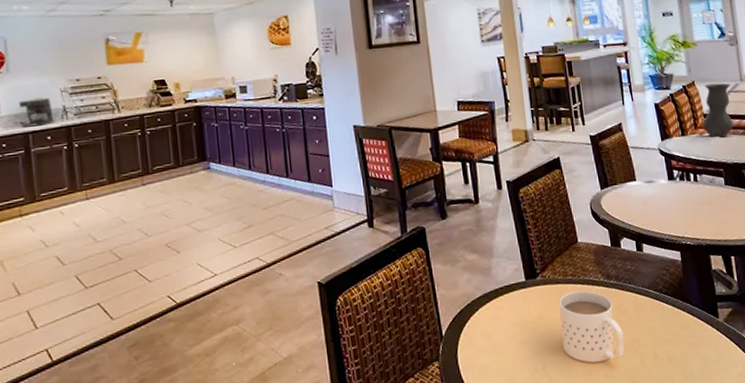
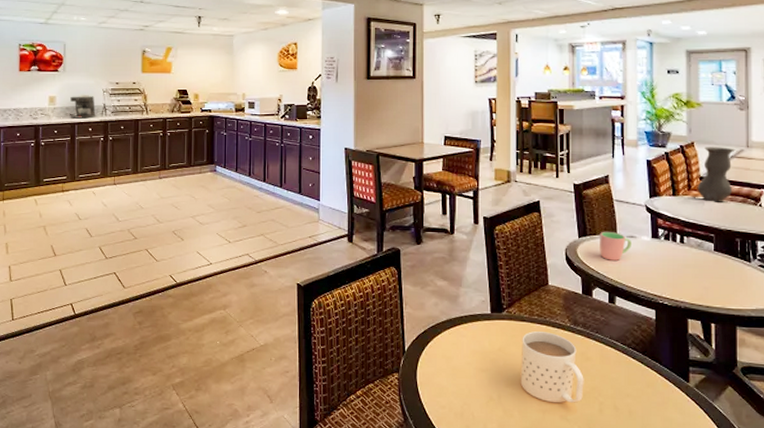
cup: none [620,179,651,209] -> present [600,231,631,261]

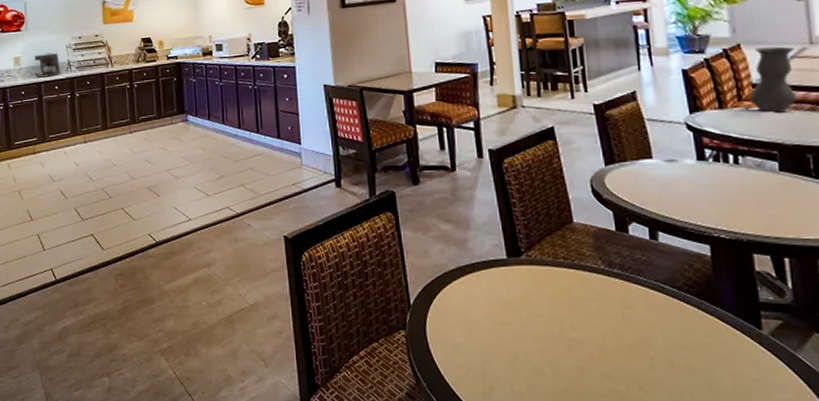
mug: present [520,331,584,404] -> none [546,277,628,359]
cup: present [600,231,631,261] -> none [631,156,672,190]

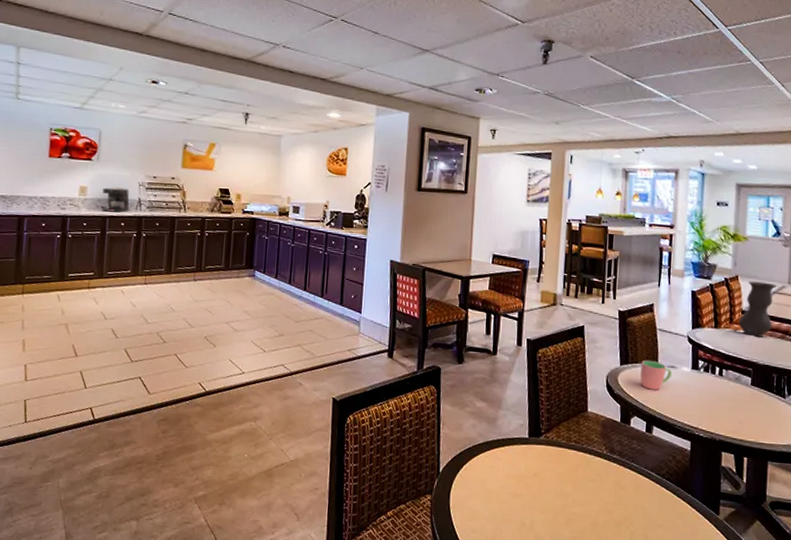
cup: none [631,156,672,190] -> present [640,360,672,390]

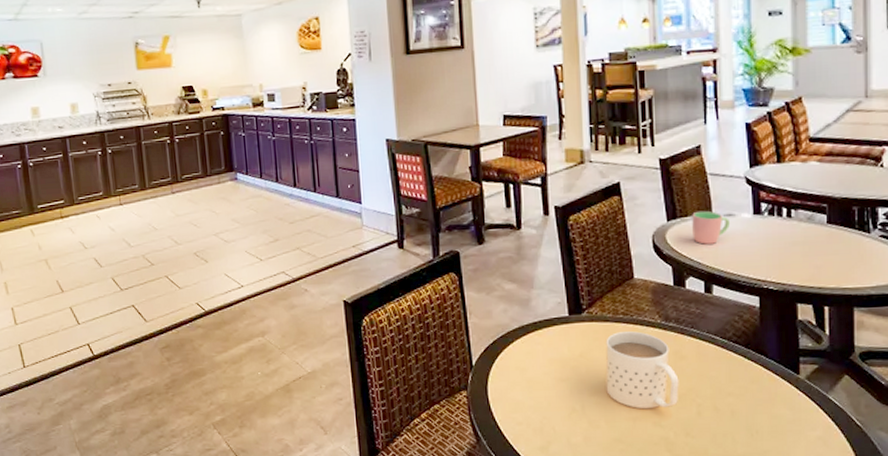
coffee maker: present [101,187,130,213] -> none [56,103,88,132]
mug: none [553,458,617,533] -> present [605,331,679,409]
vase: present [738,281,778,337] -> none [806,99,852,167]

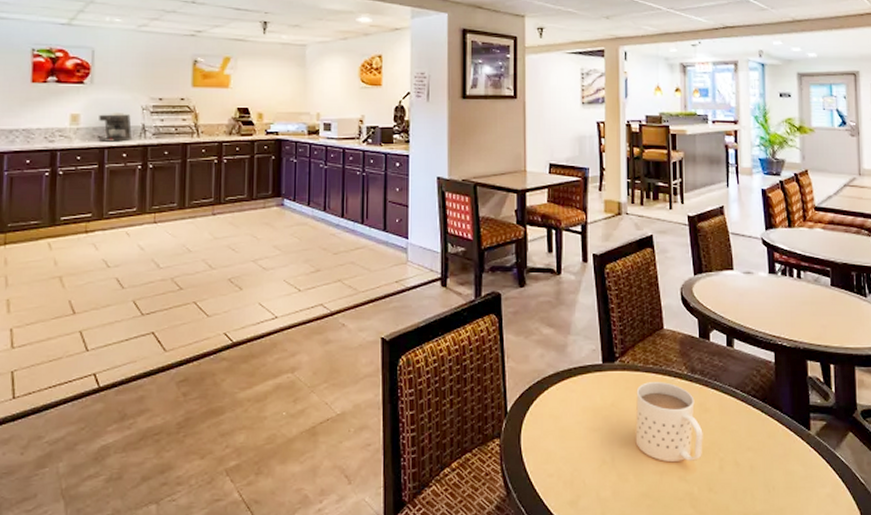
coffee maker: none [56,103,88,132] -> present [98,114,132,142]
cup: present [692,210,730,245] -> none [716,267,748,299]

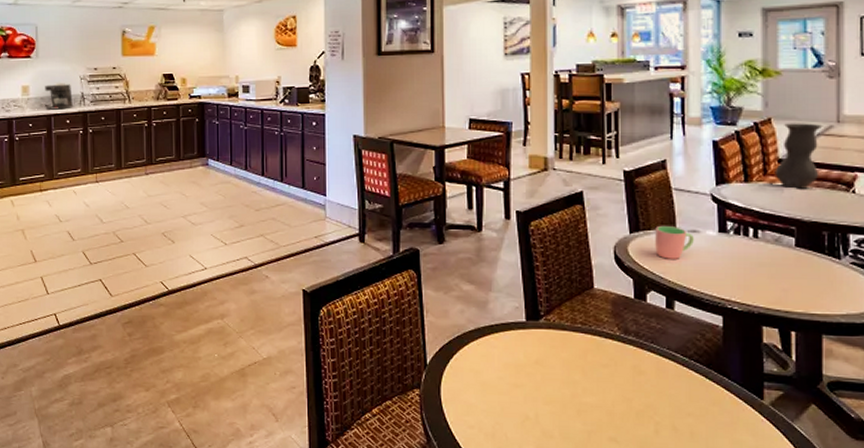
mug: present [635,382,703,463] -> none [561,342,637,424]
cup: none [716,267,748,299] -> present [655,225,694,259]
vase: none [812,175,848,234] -> present [774,123,823,189]

